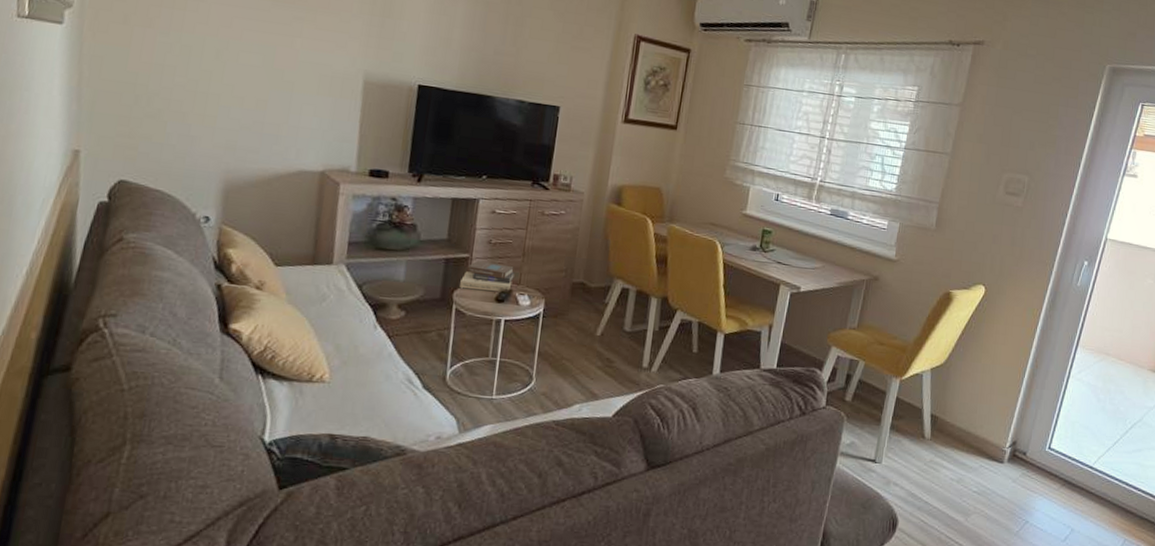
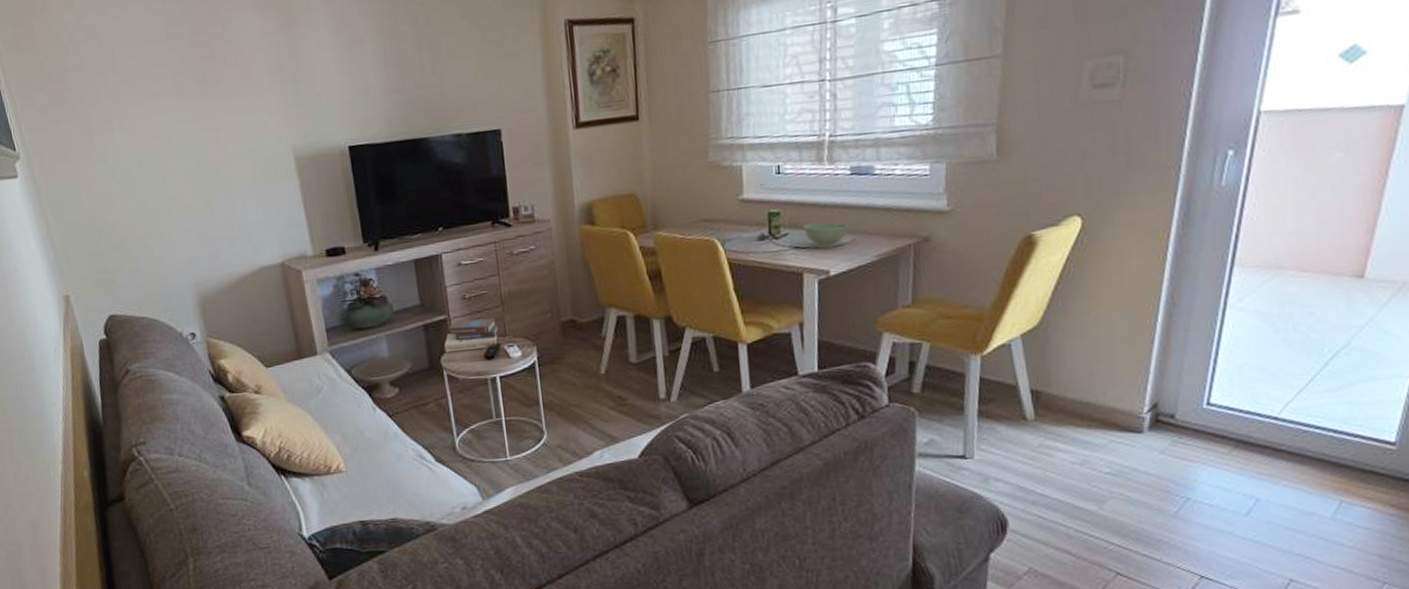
bowl: none [787,245,821,269] -> present [802,222,849,249]

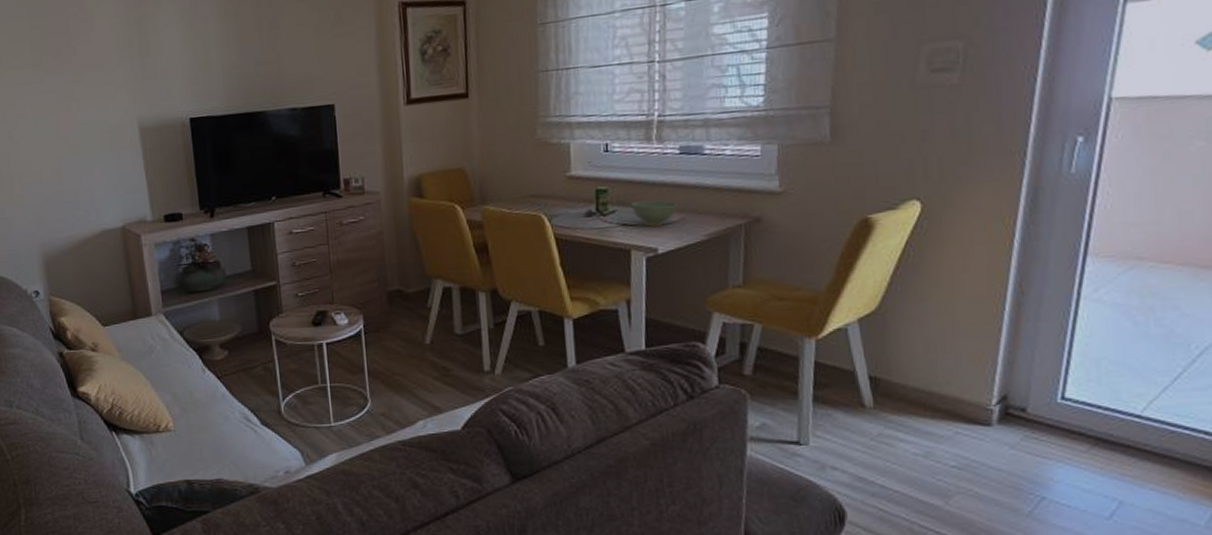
books: present [444,318,499,353] -> none [274,285,326,318]

